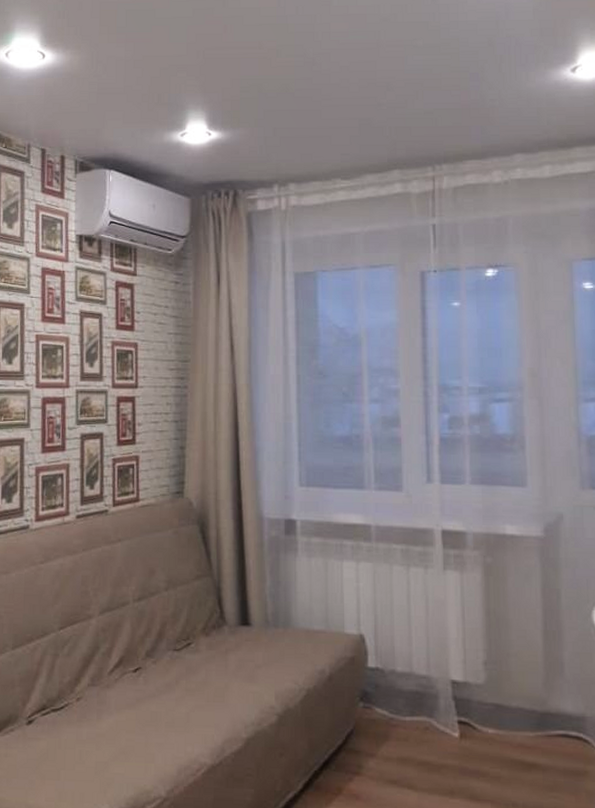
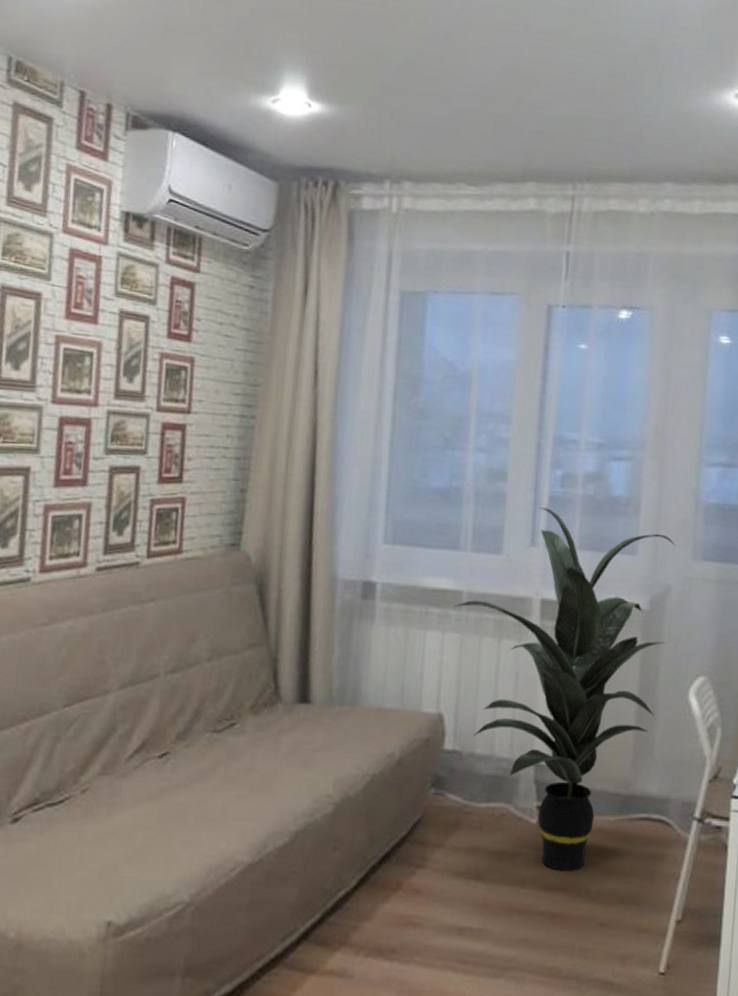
indoor plant: none [365,448,564,784] -> present [454,507,676,871]

